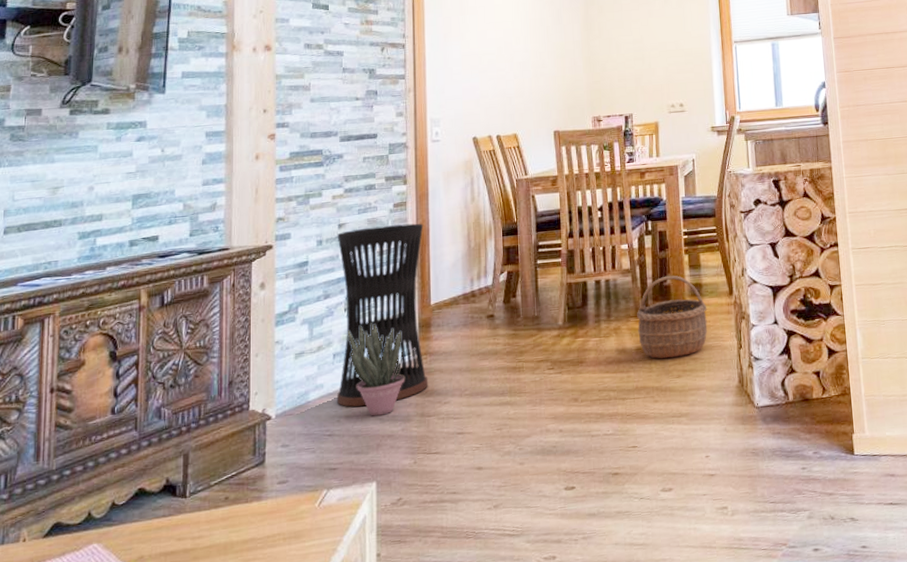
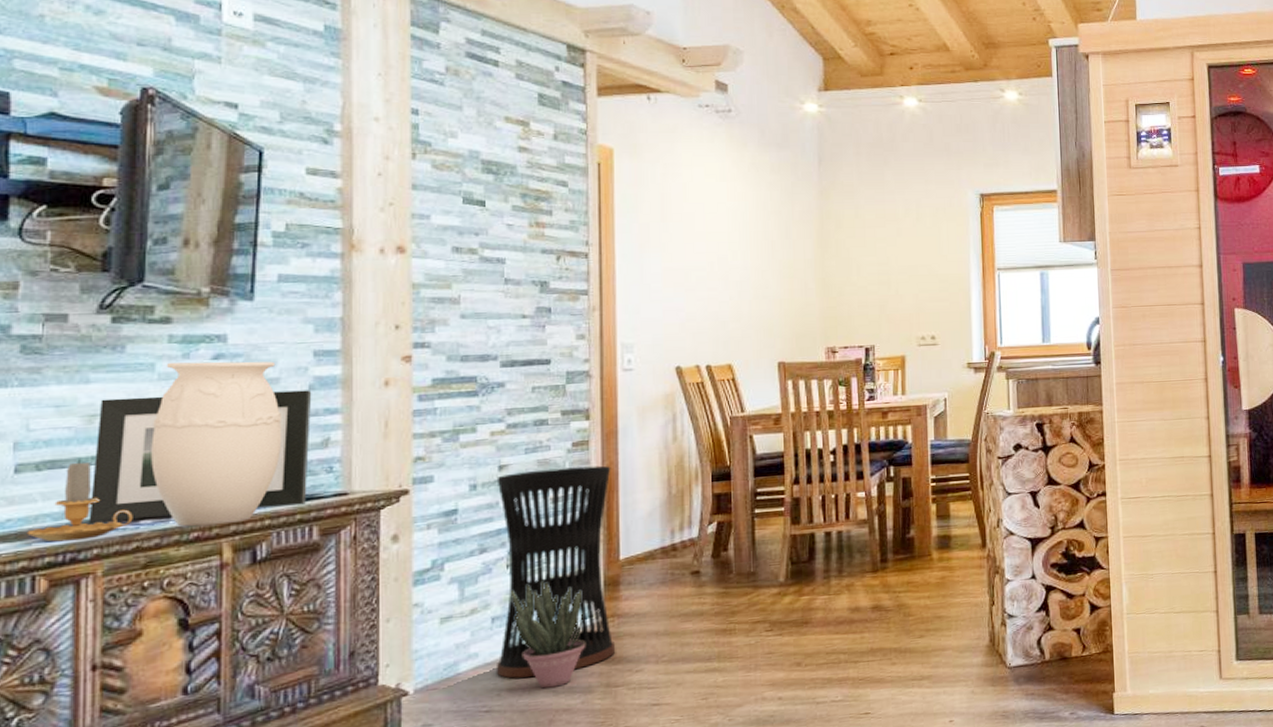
candle: none [10,223,81,289] -> present [27,459,133,542]
picture frame: none [51,164,204,275] -> present [88,390,312,525]
decorative vase: none [93,142,183,277] -> present [151,361,282,527]
wicker basket: present [637,275,708,359] -> none [874,526,956,618]

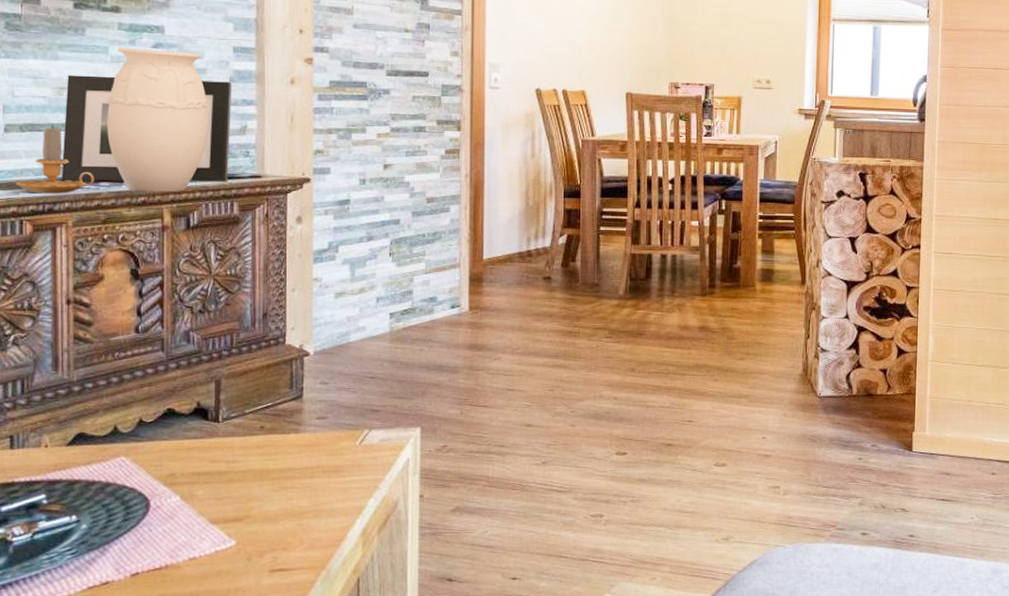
umbrella stand: present [495,465,616,679] -> none [379,172,478,353]
potted plant: present [510,581,586,689] -> none [392,271,454,364]

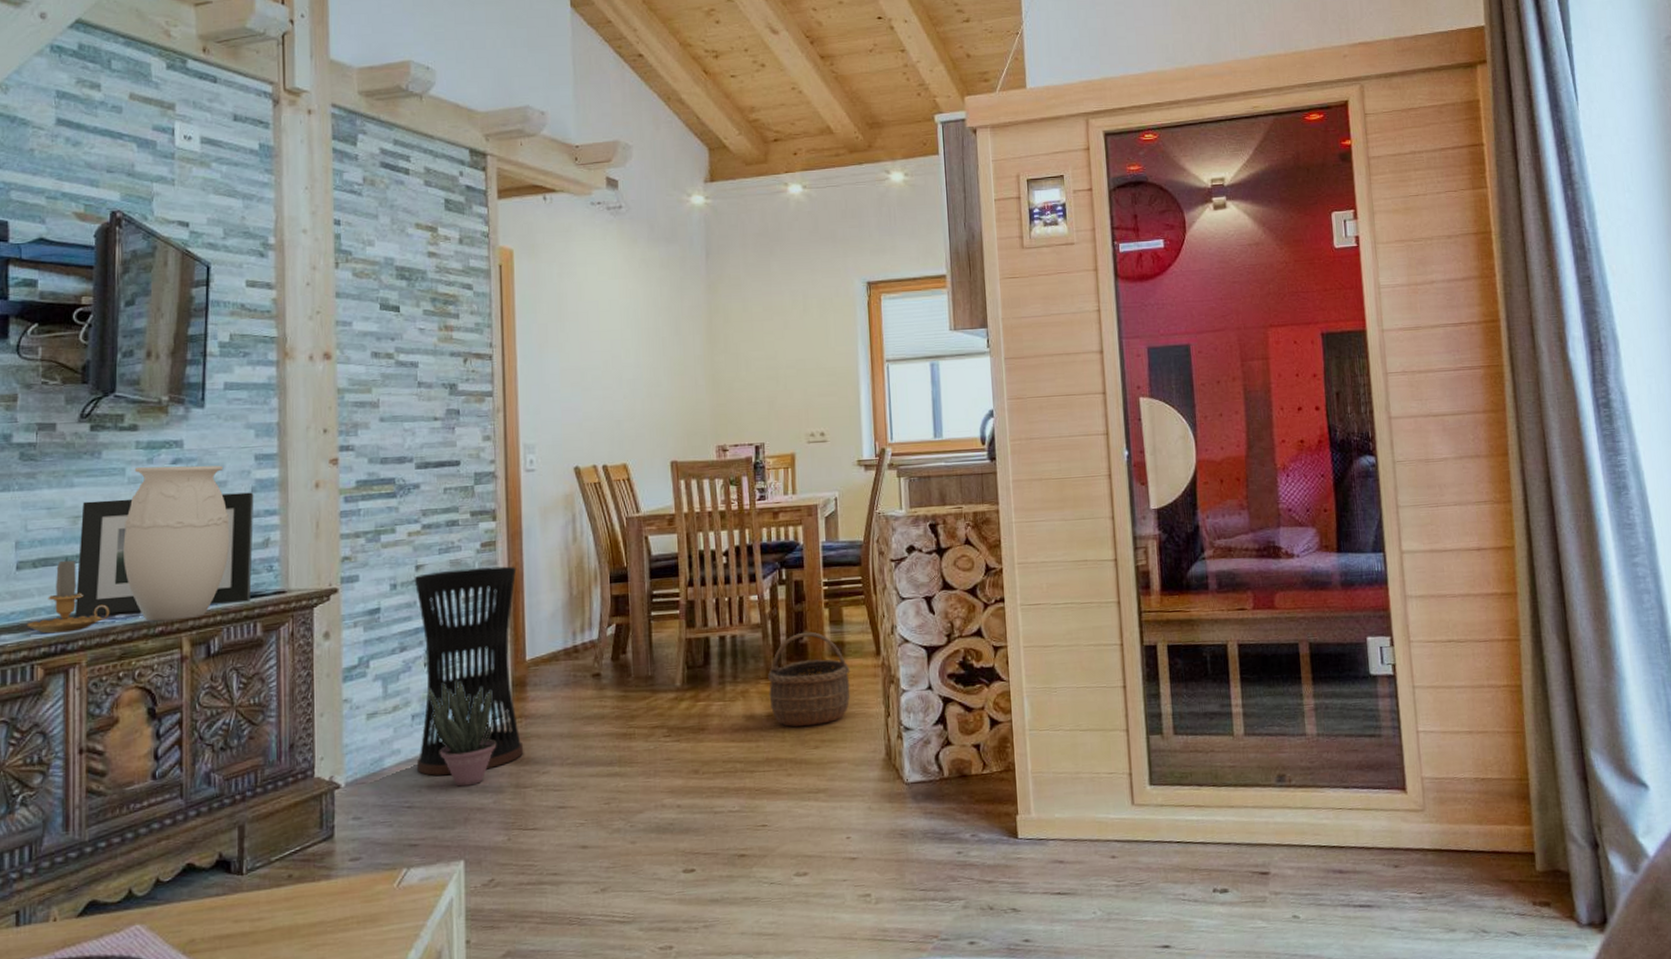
umbrella stand: none [379,172,478,353] -> present [414,566,524,776]
potted plant: none [392,271,454,364] -> present [428,680,497,787]
wicker basket: none [702,258,777,340] -> present [768,632,851,727]

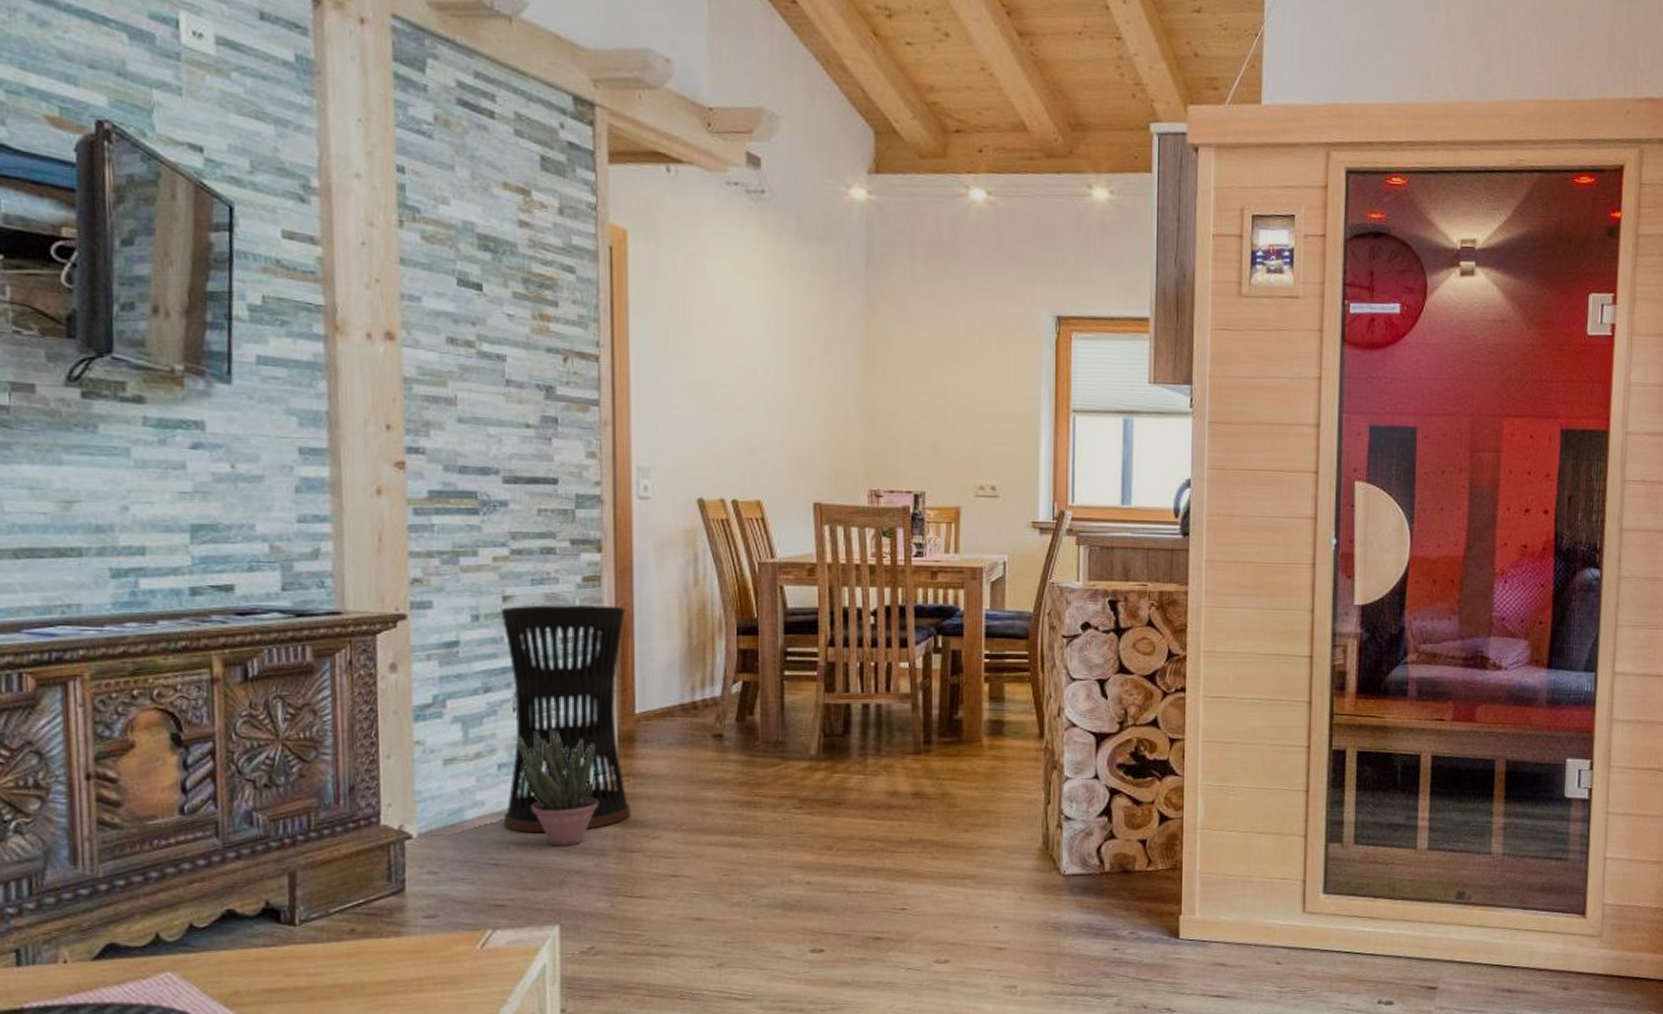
candle: present [26,557,110,634] -> none [10,549,118,639]
picture frame: present [75,492,254,618] -> none [71,484,299,623]
decorative vase: present [123,465,230,622] -> none [131,448,269,635]
wicker basket: present [768,632,851,727] -> none [916,707,1009,808]

